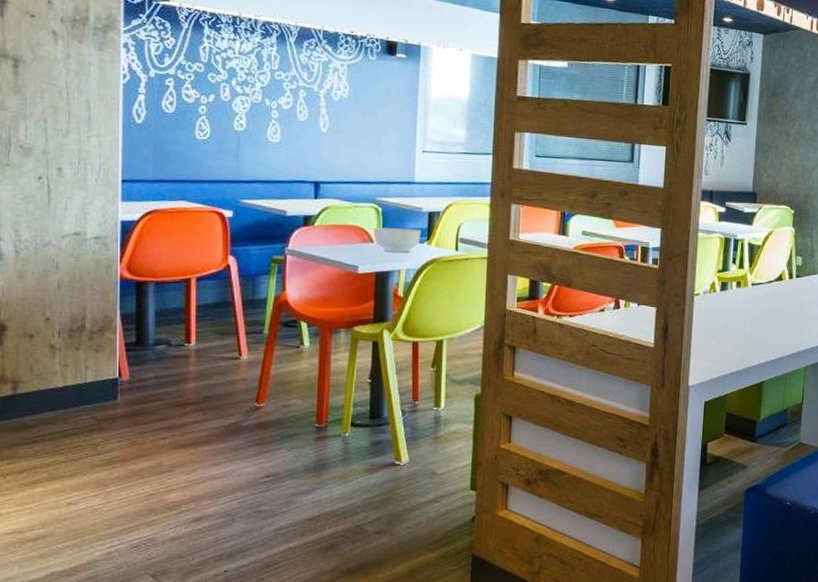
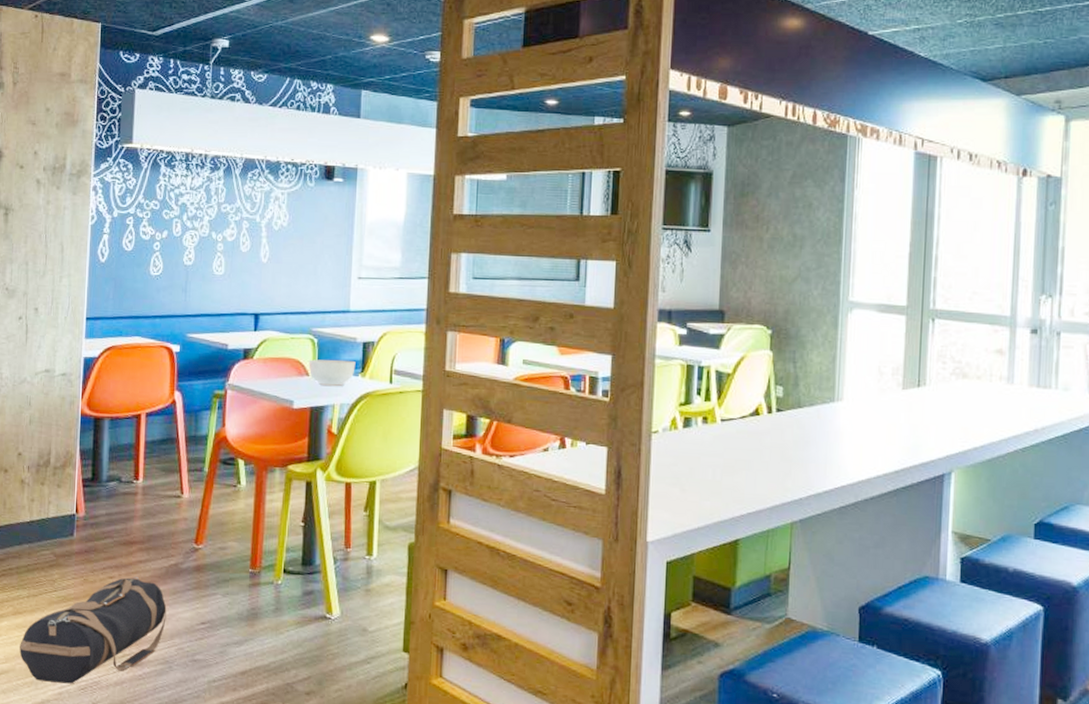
duffel bag: none [58,437,227,543] -> present [19,577,167,684]

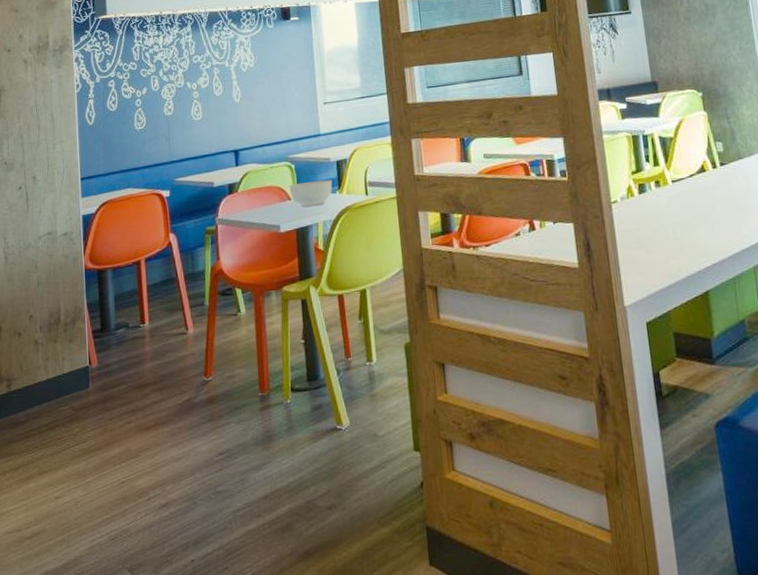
duffel bag: present [19,577,167,684] -> none [48,418,186,538]

